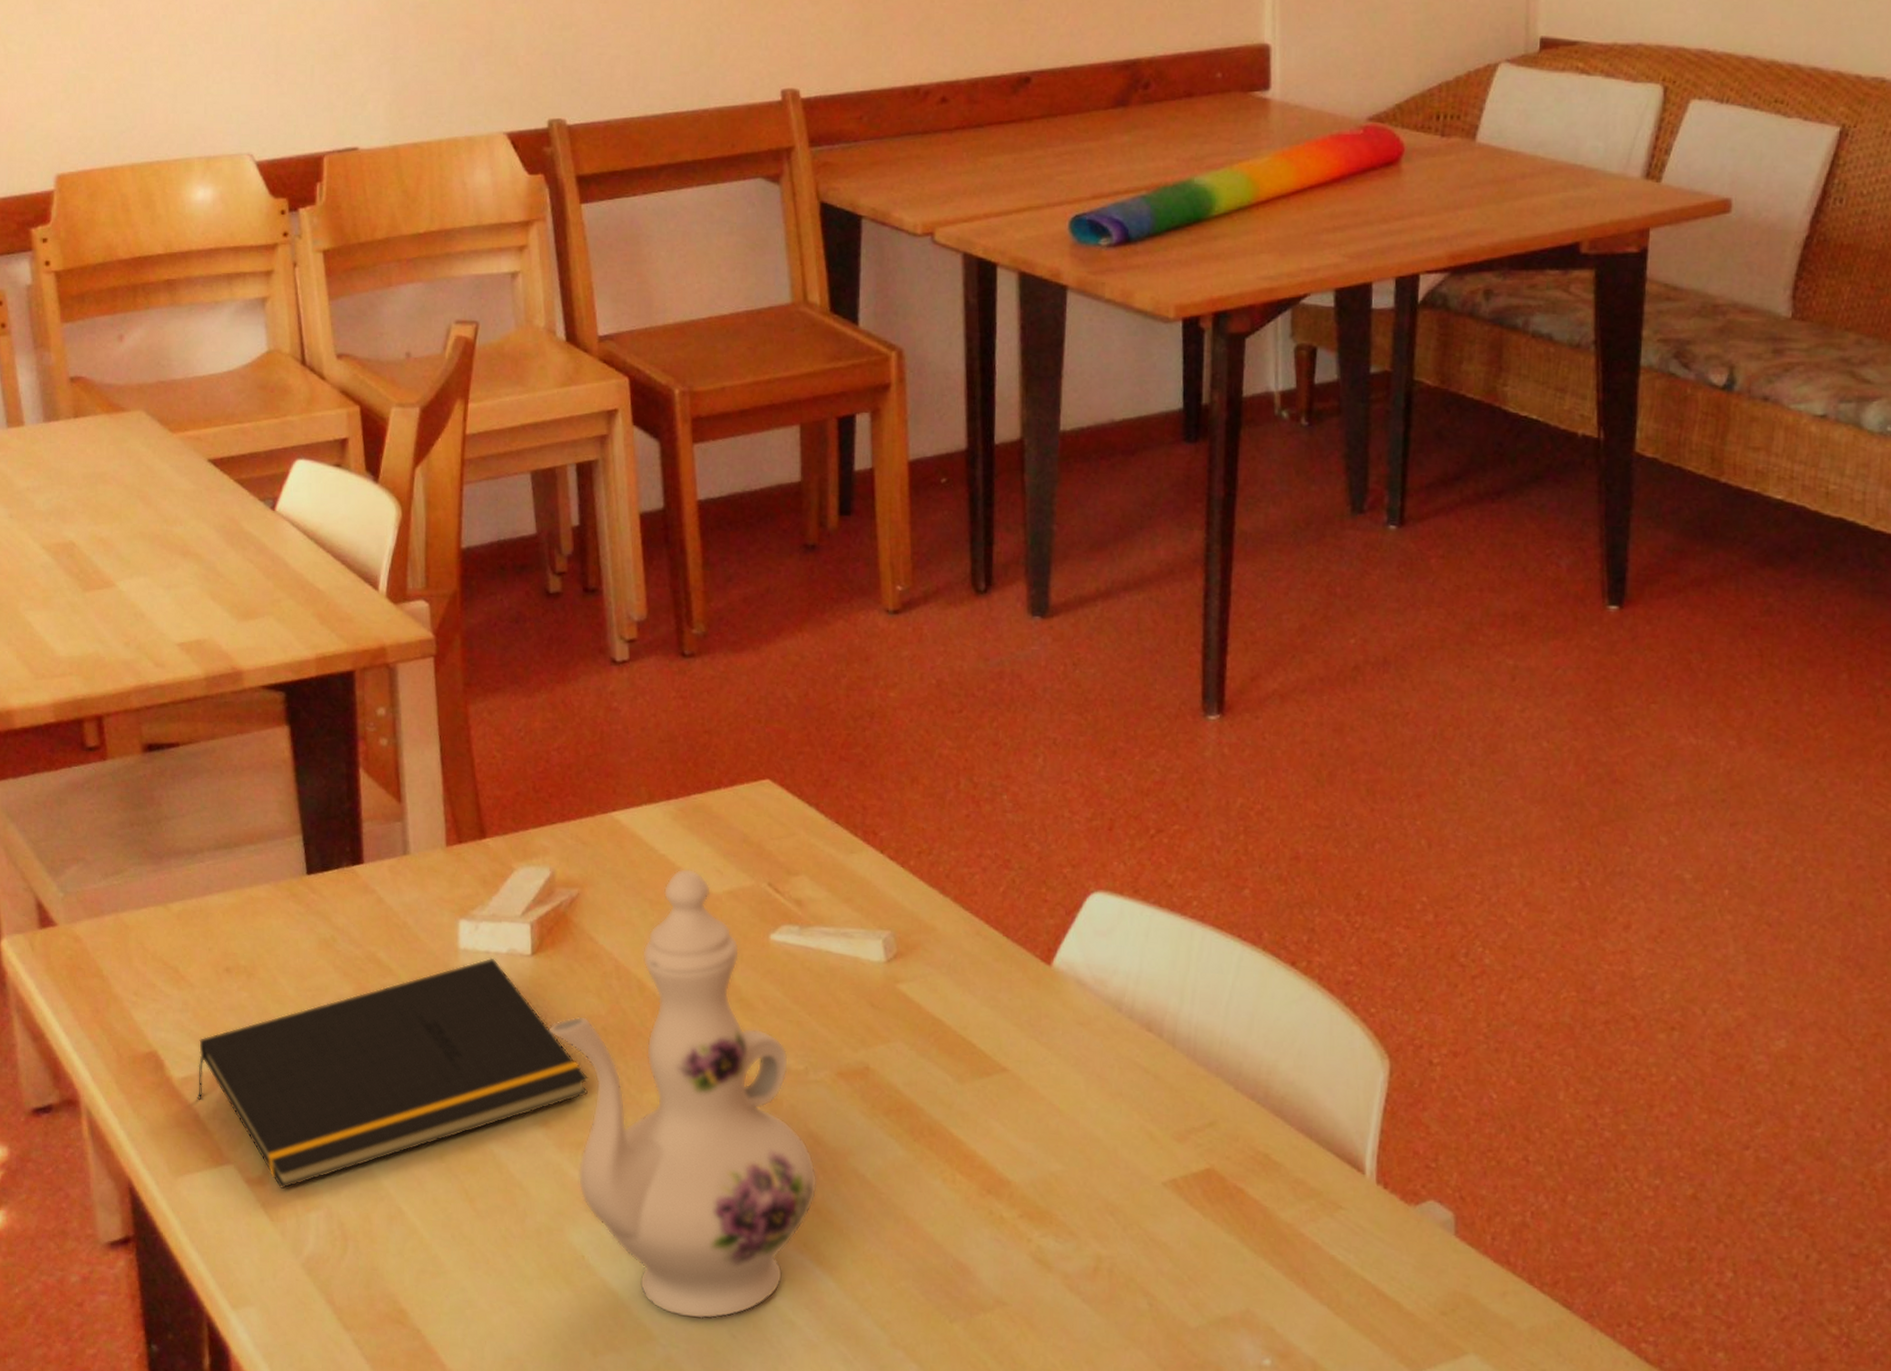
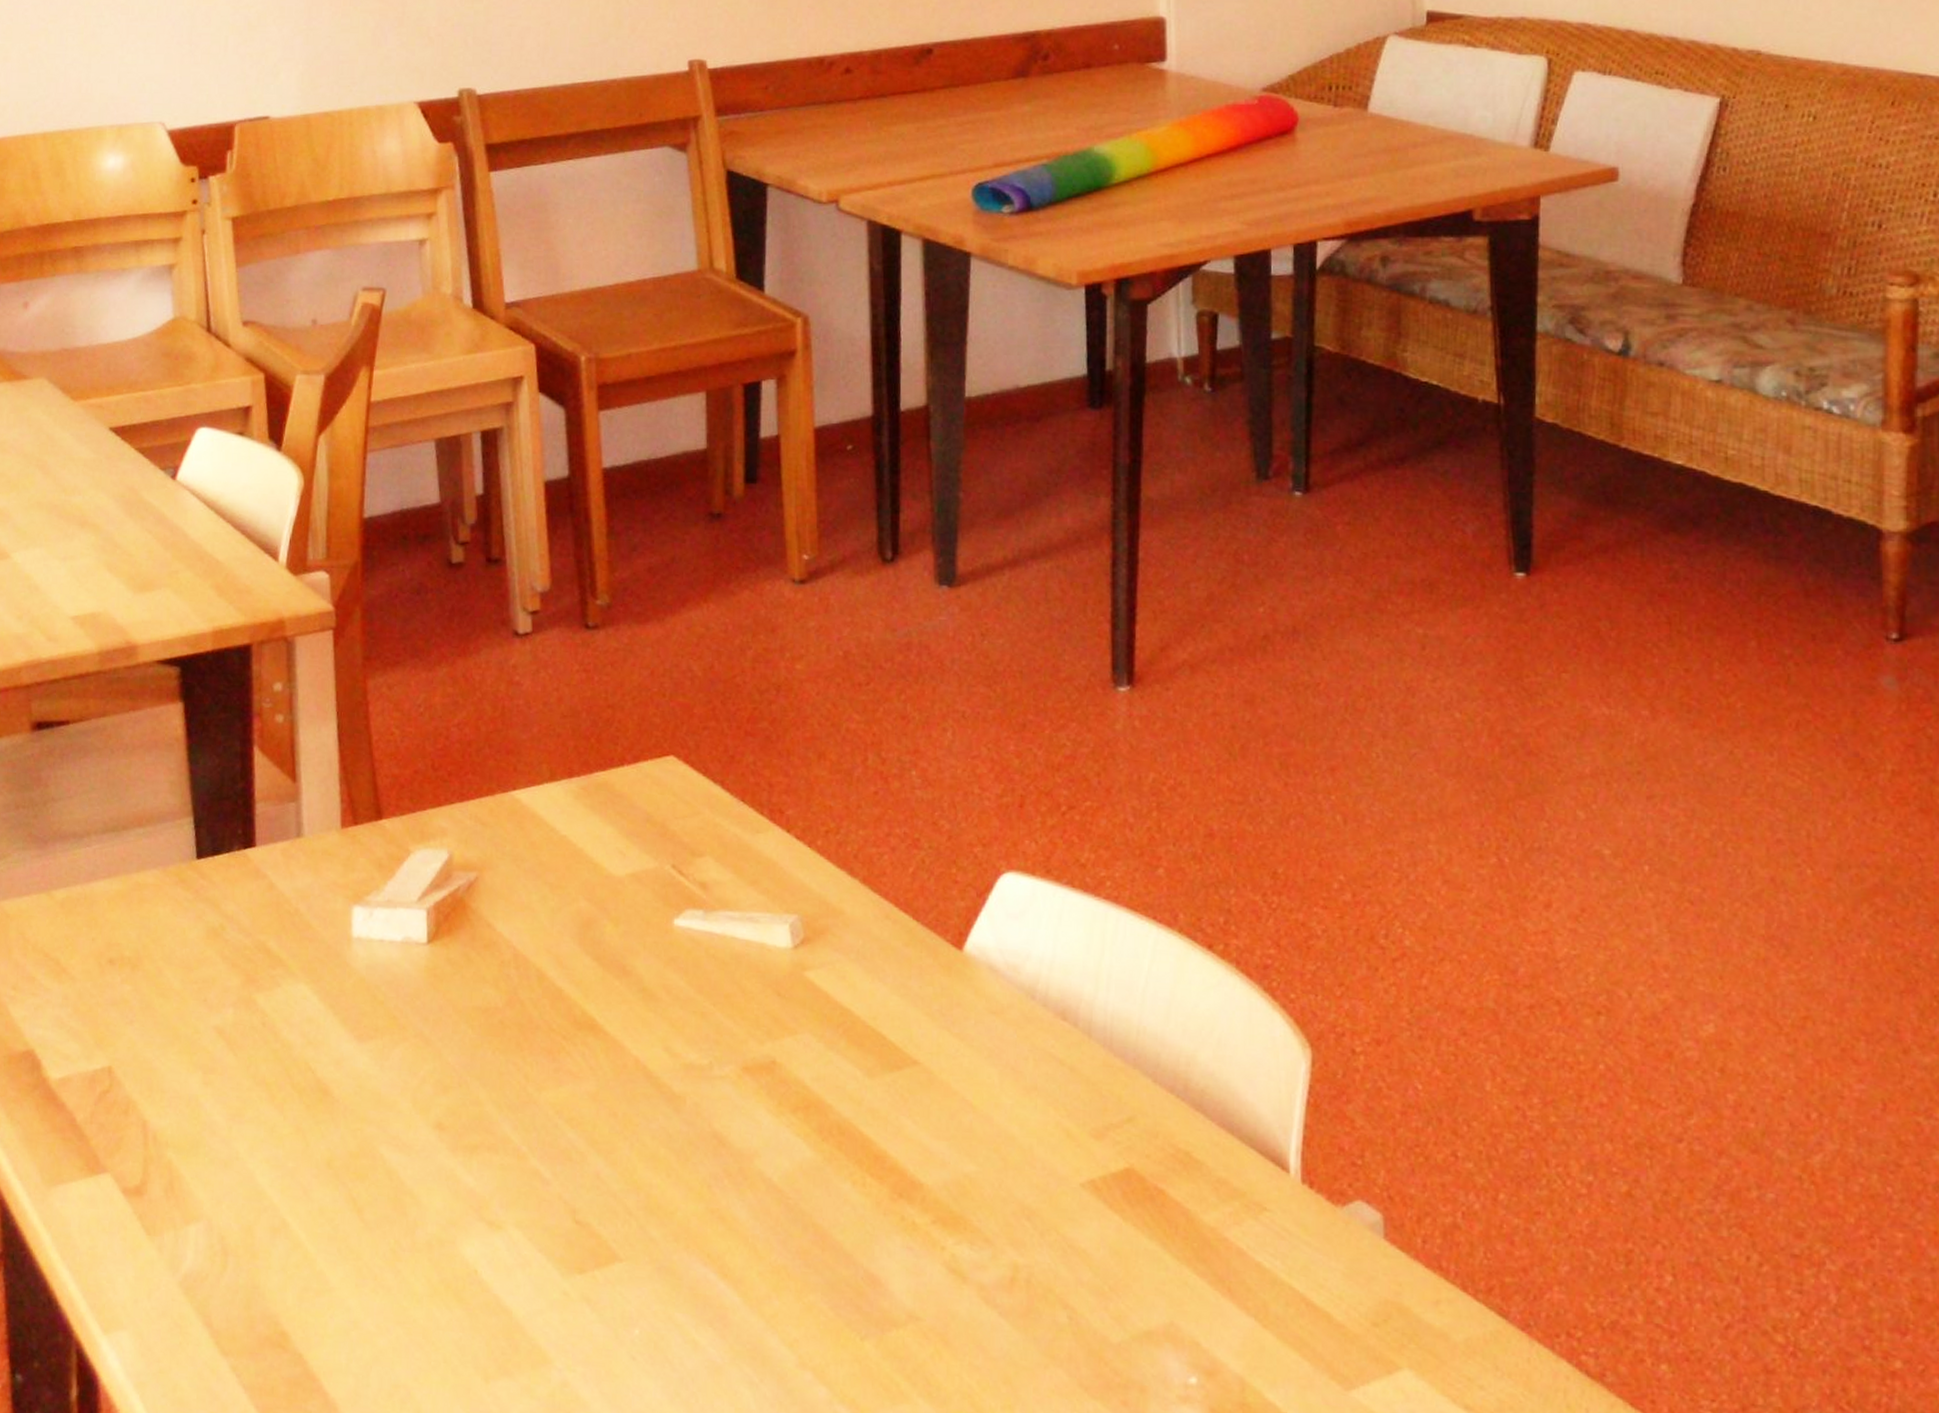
notepad: present [197,957,588,1189] -> none [74,946,484,1199]
ewer: present [548,868,818,1320] -> none [443,849,722,1340]

